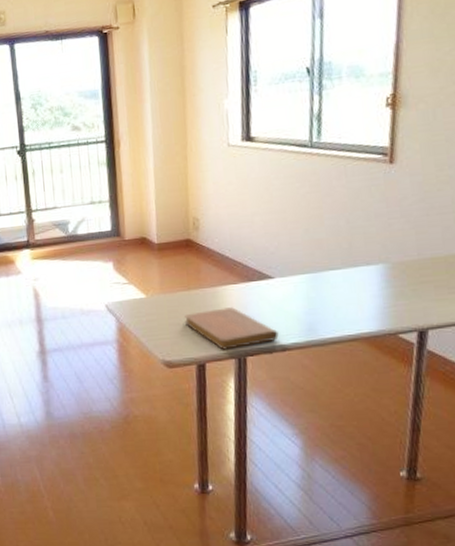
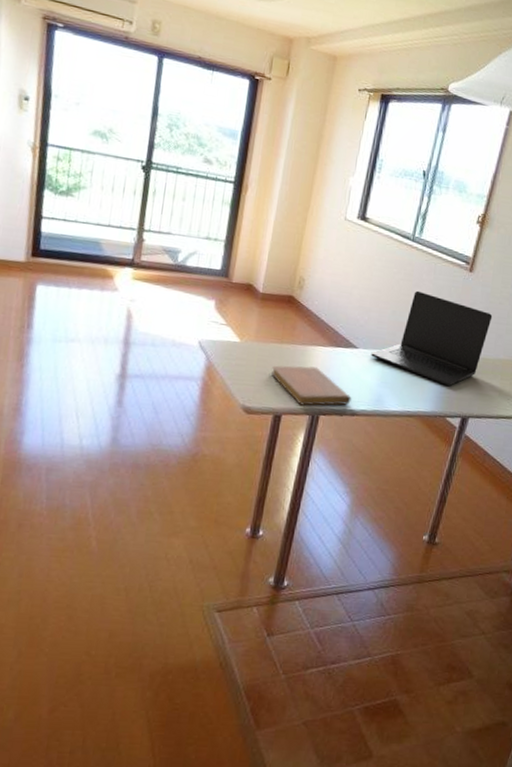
laptop: none [290,200,433,298] -> present [371,290,493,386]

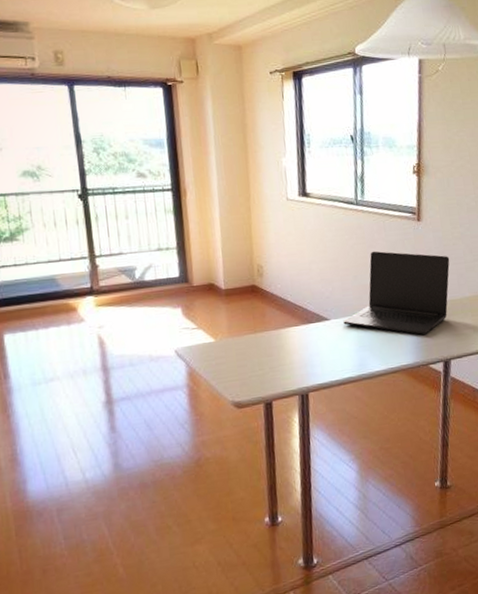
notebook: present [270,365,352,406] -> none [251,347,335,388]

